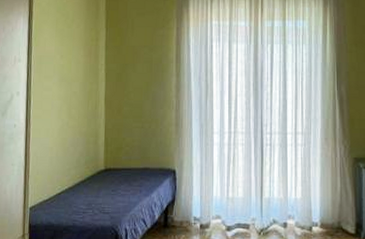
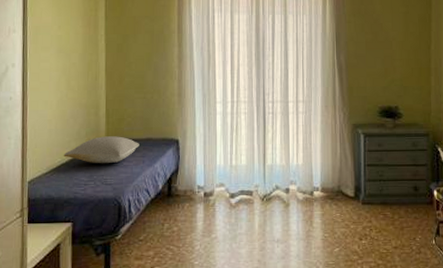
pillow: none [63,165,137,193] -> present [63,136,139,164]

